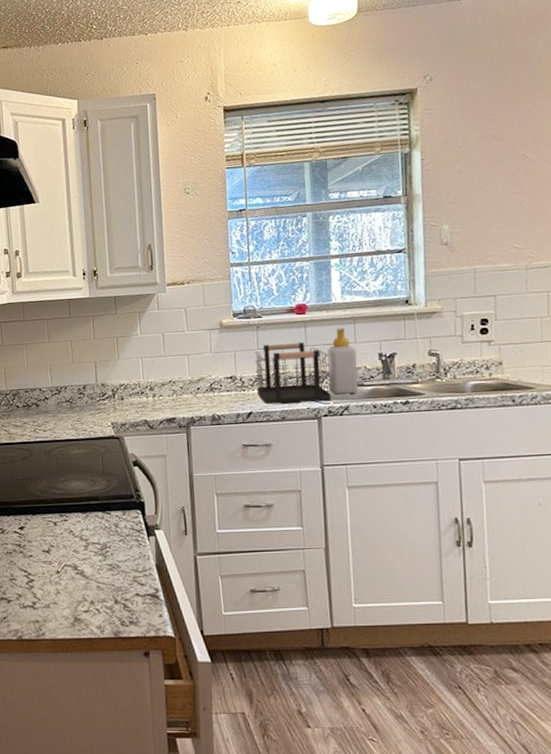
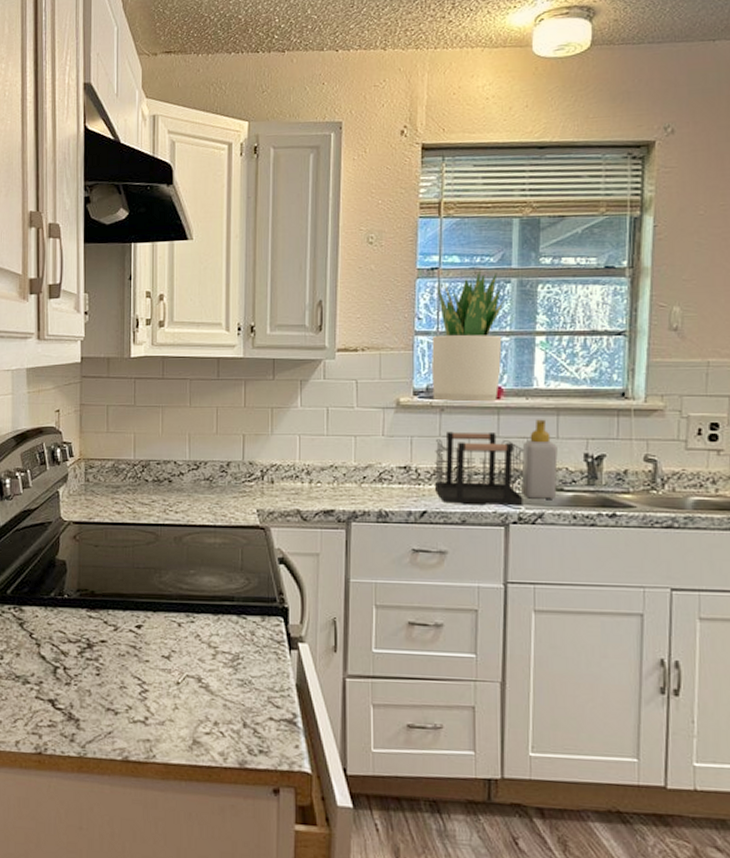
planter: none [245,208,305,320] -> present [432,270,506,402]

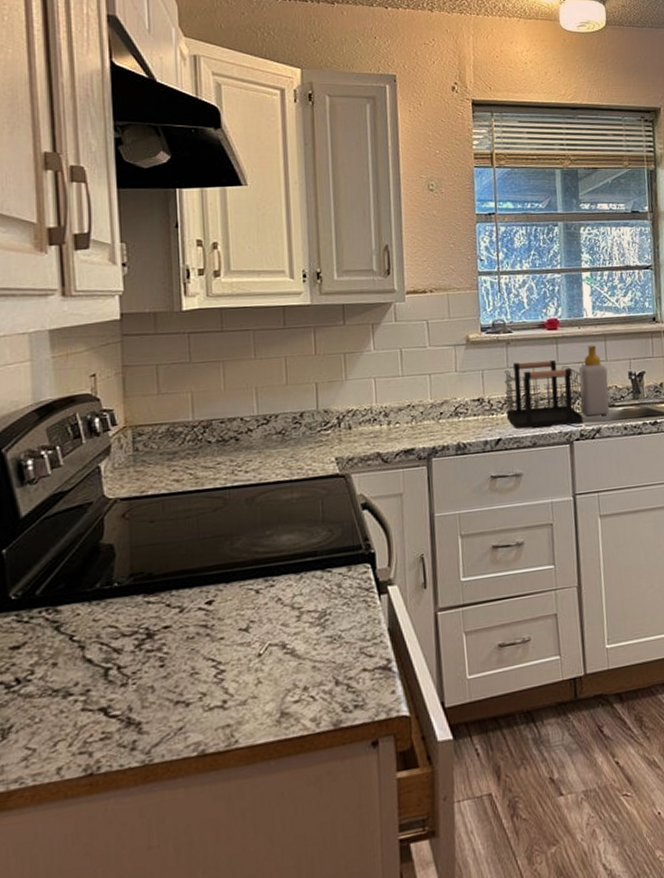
planter: present [432,270,506,402] -> none [494,215,556,335]

